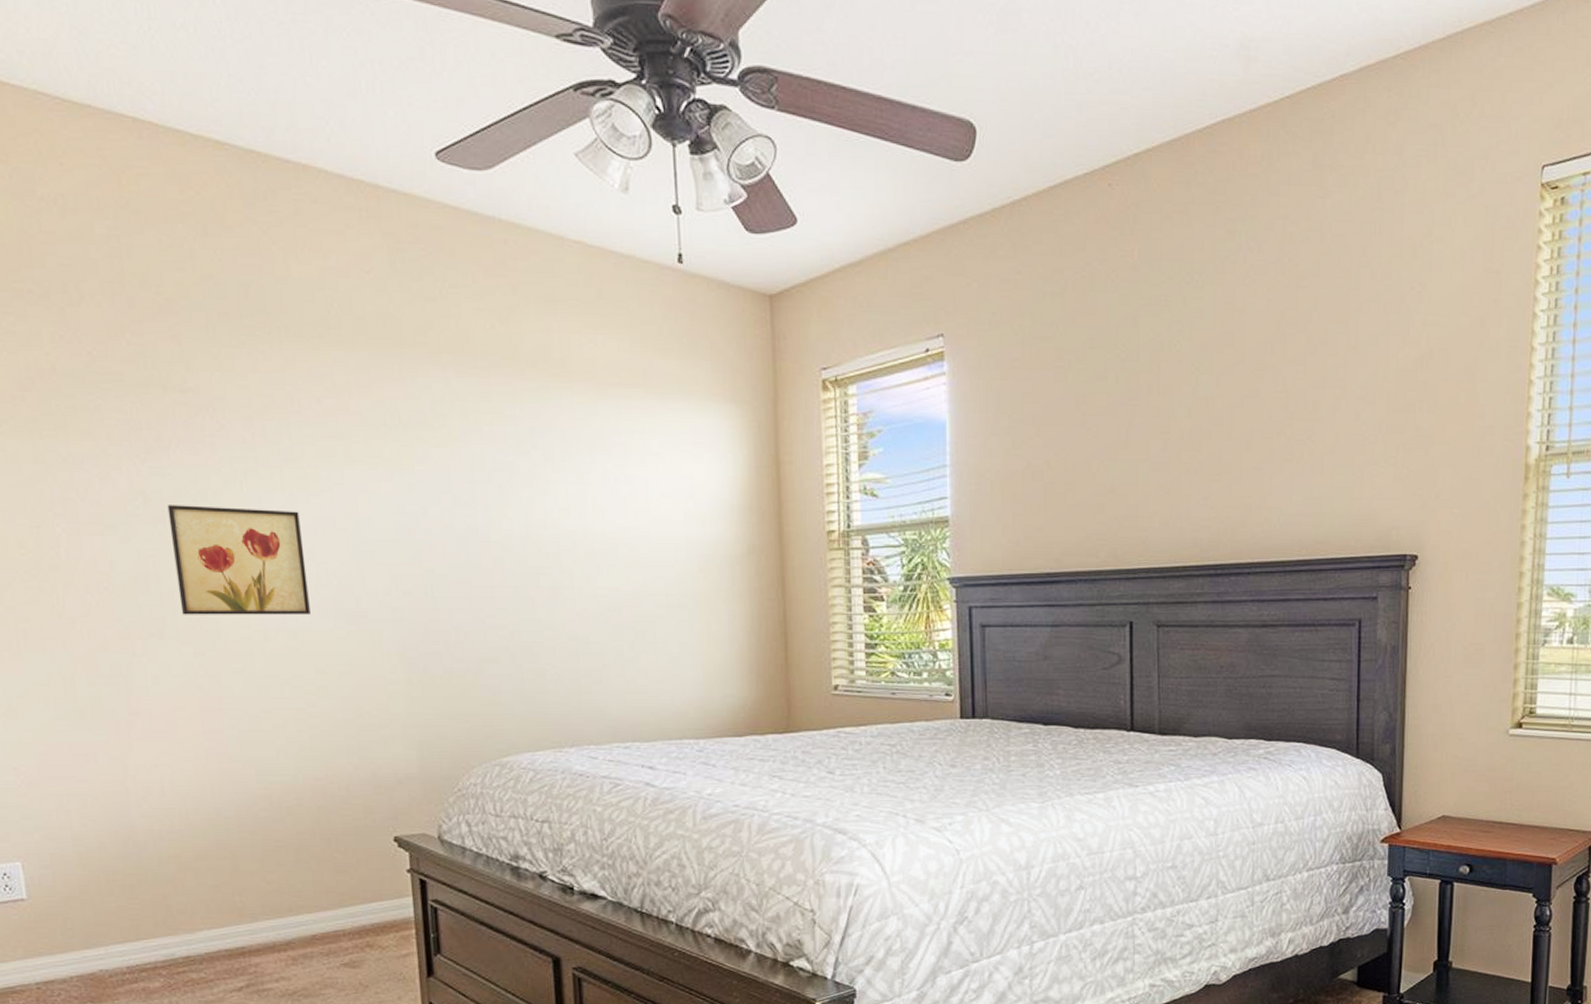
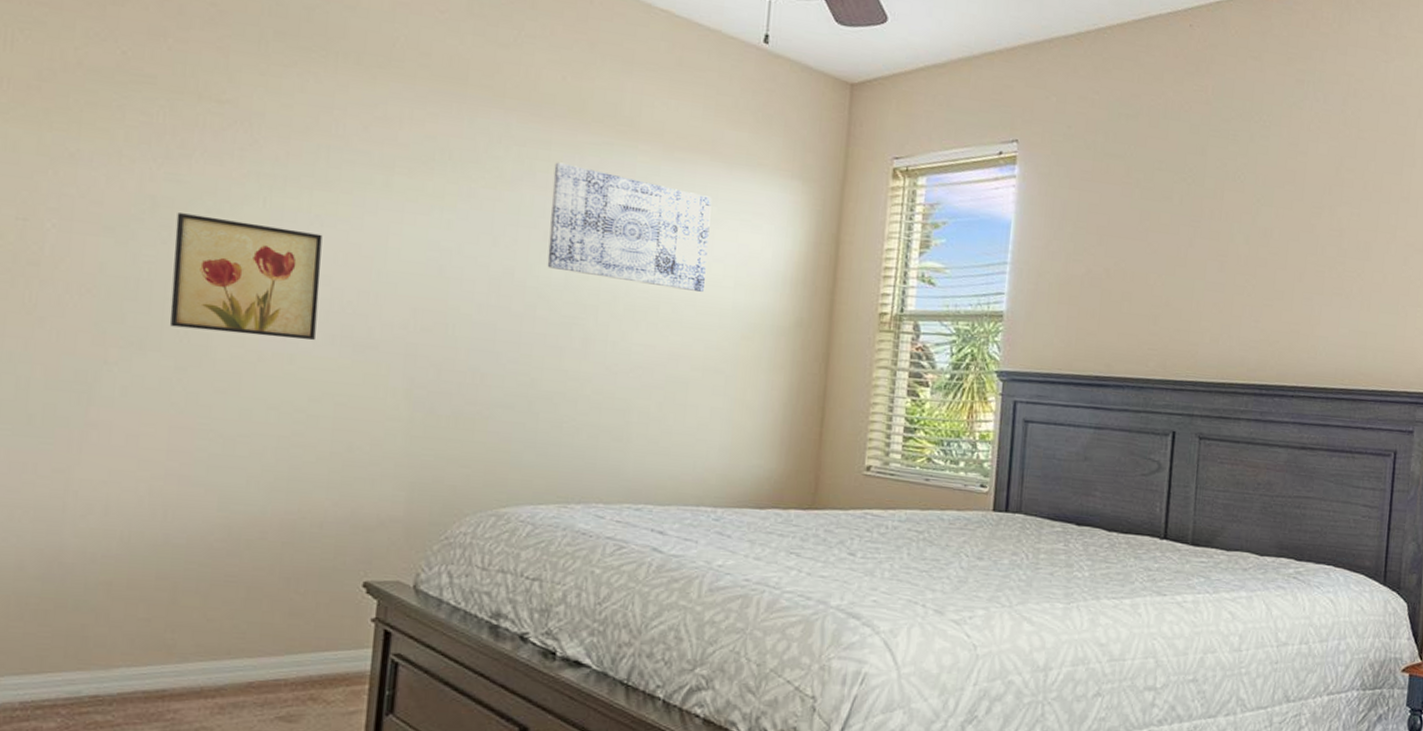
wall art: none [497,413,658,528] -> present [547,162,712,292]

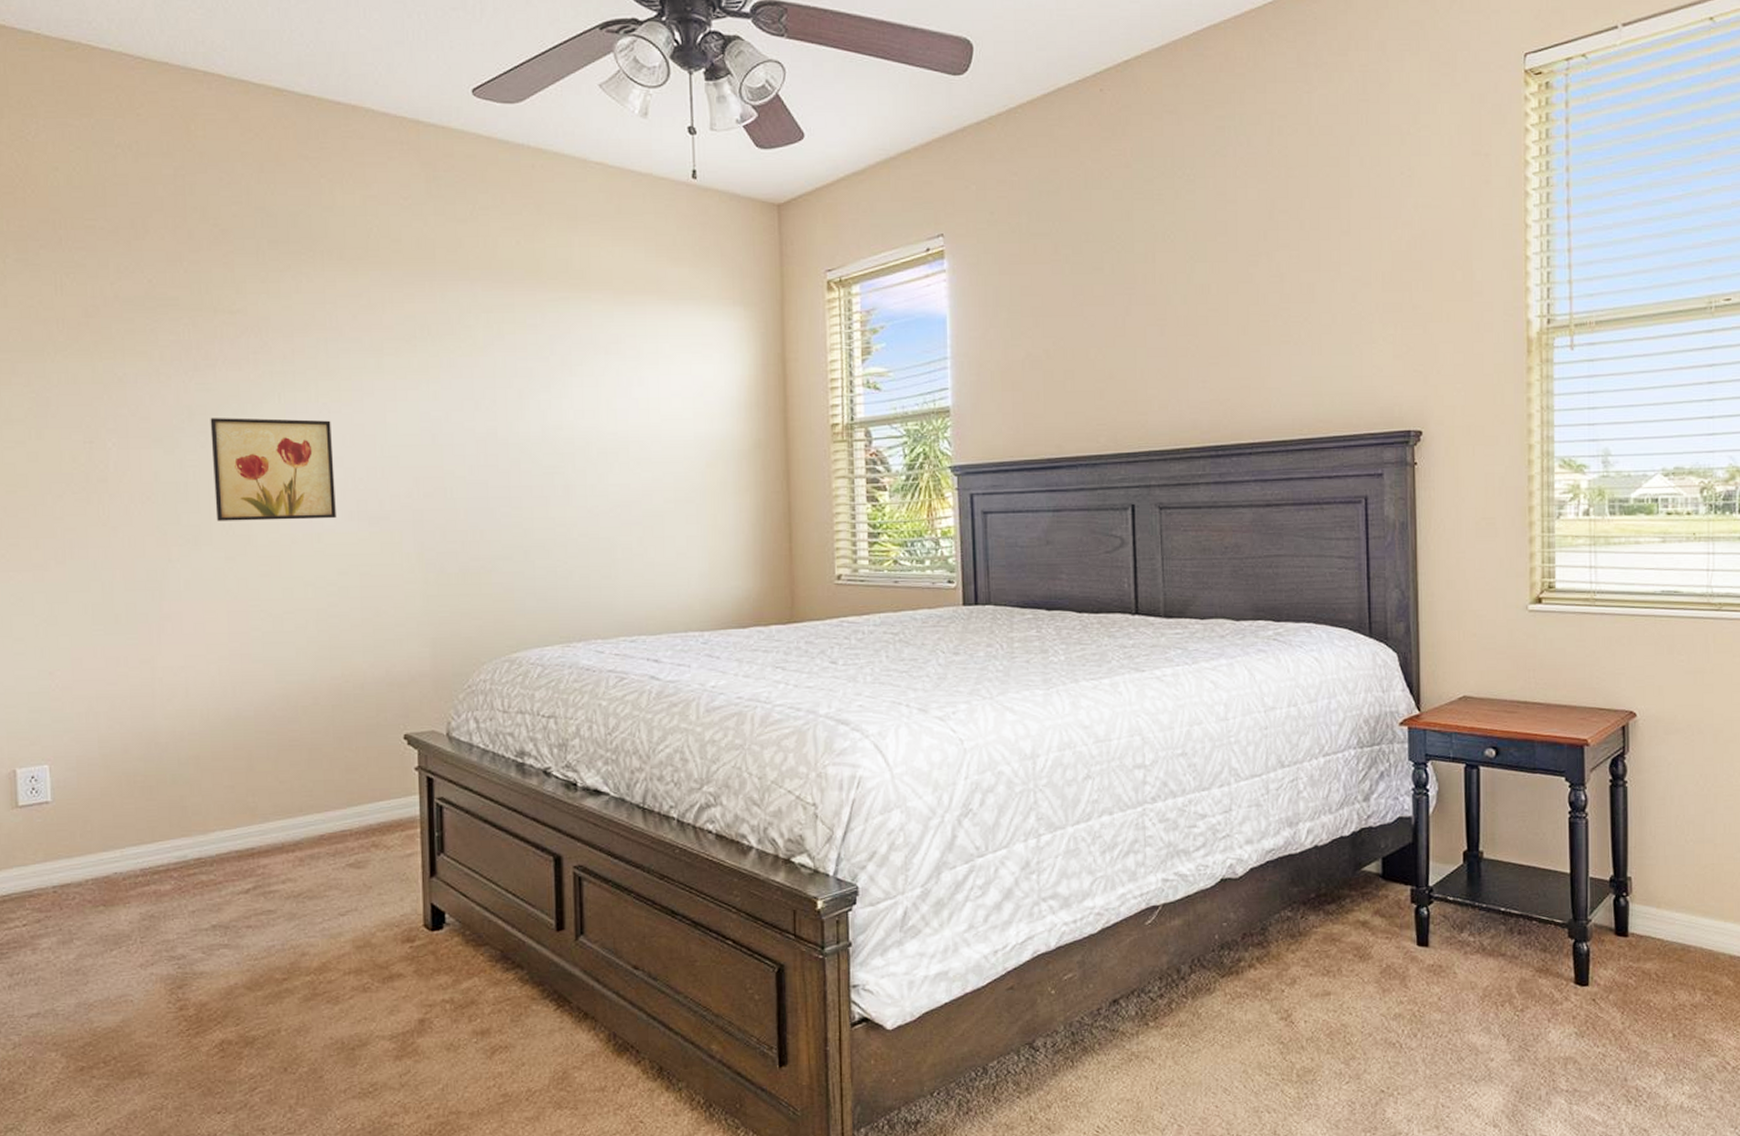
wall art: present [547,162,712,292] -> none [520,322,668,427]

